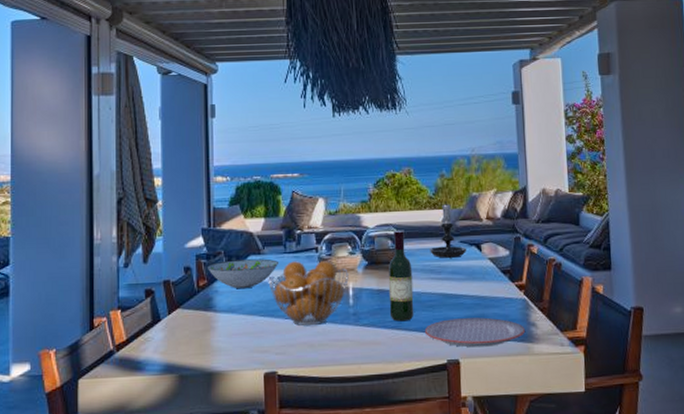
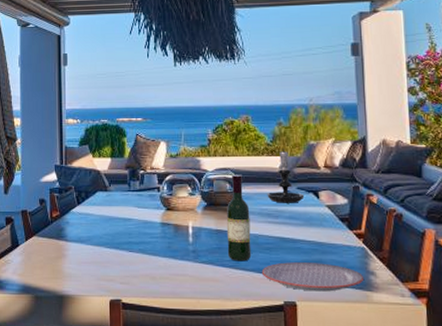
decorative bowl: present [206,258,280,289] -> none [59,195,124,222]
fruit basket: present [268,261,349,326] -> none [114,199,188,259]

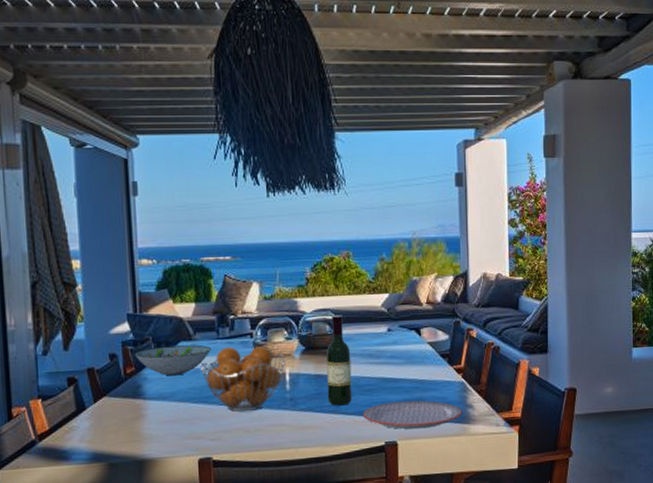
decorative bowl: none [59,195,124,222] -> present [134,345,212,376]
fruit basket: none [114,199,188,259] -> present [200,346,285,412]
candle holder: present [267,147,305,203] -> none [369,284,407,343]

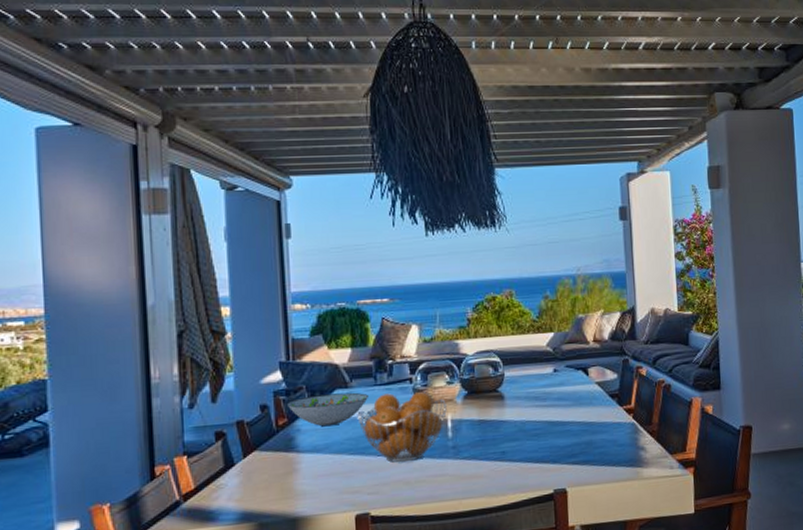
wine bottle: present [326,314,353,406] -> none [489,356,518,453]
plate: present [362,400,463,430] -> none [529,443,635,476]

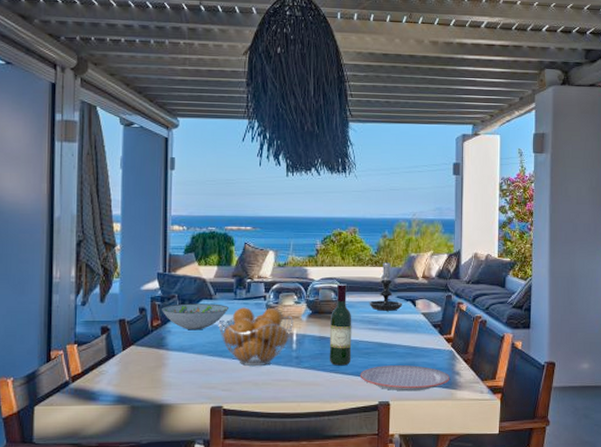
wine bottle: none [489,356,518,453] -> present [329,283,352,366]
plate: none [529,443,635,476] -> present [359,365,451,391]
candle holder: none [534,323,574,384] -> present [369,259,403,311]

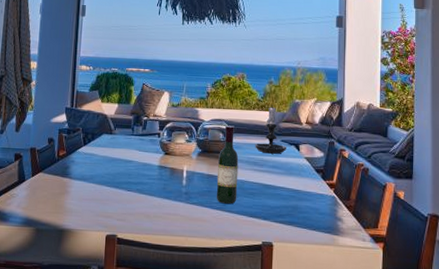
decorative bowl: present [161,303,230,330] -> none [67,136,127,162]
fruit basket: present [218,307,293,366] -> none [116,143,184,199]
plate: present [359,365,451,391] -> none [244,206,333,235]

